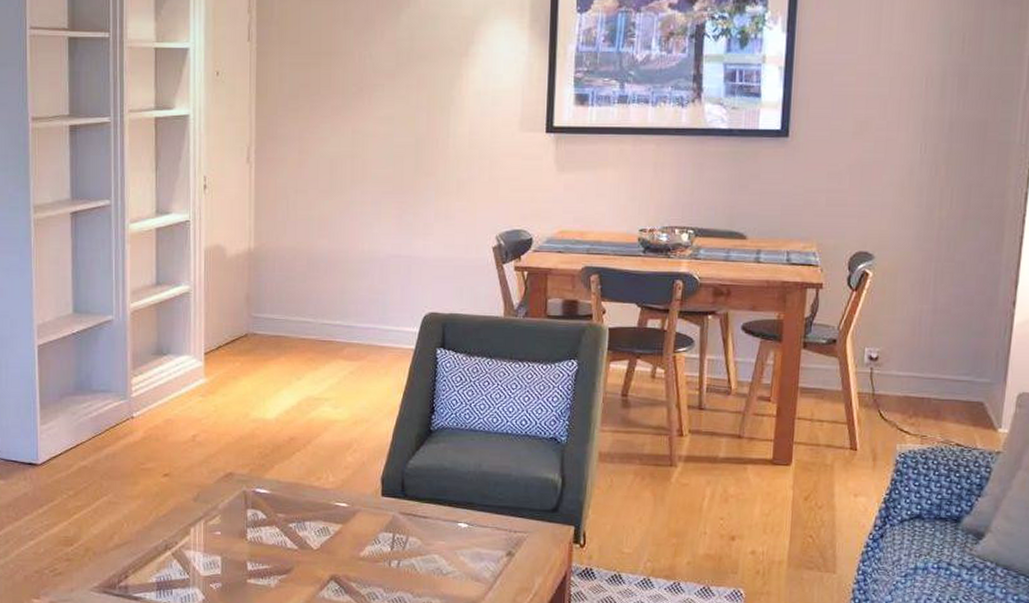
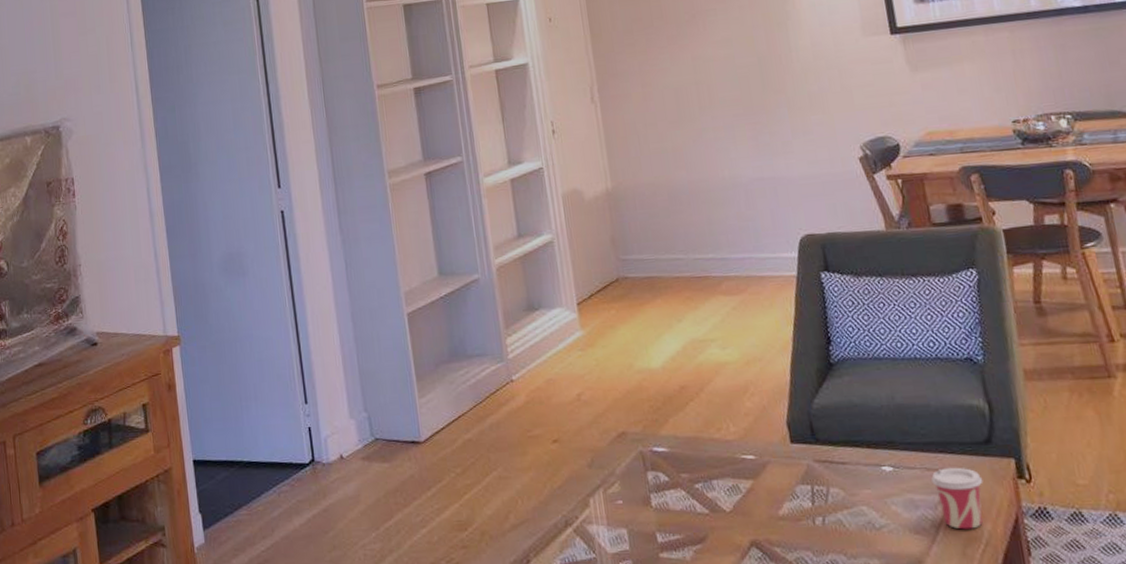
cup: none [499,529,544,581] -> present [931,467,983,530]

